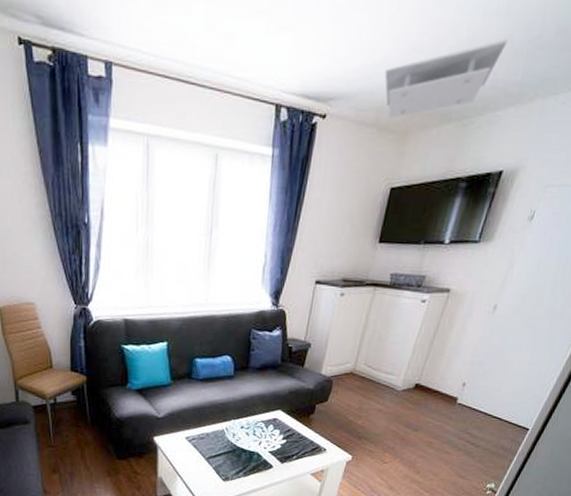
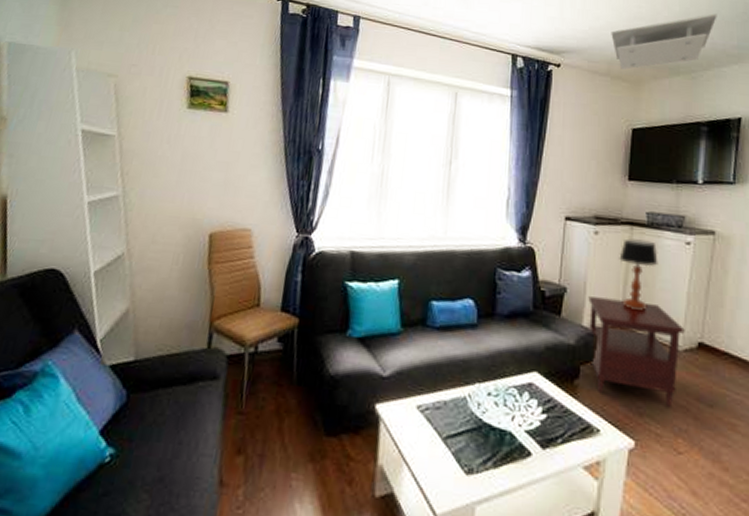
side table: none [324,350,406,433] -> present [588,296,685,408]
table lamp: none [358,299,395,360] -> present [619,239,658,310]

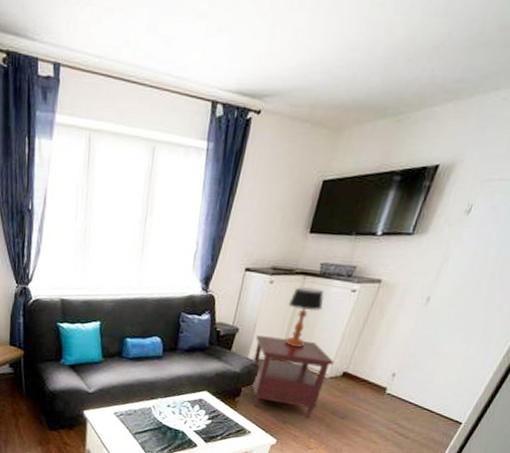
ceiling light: present [611,13,717,69] -> none [320,37,447,114]

